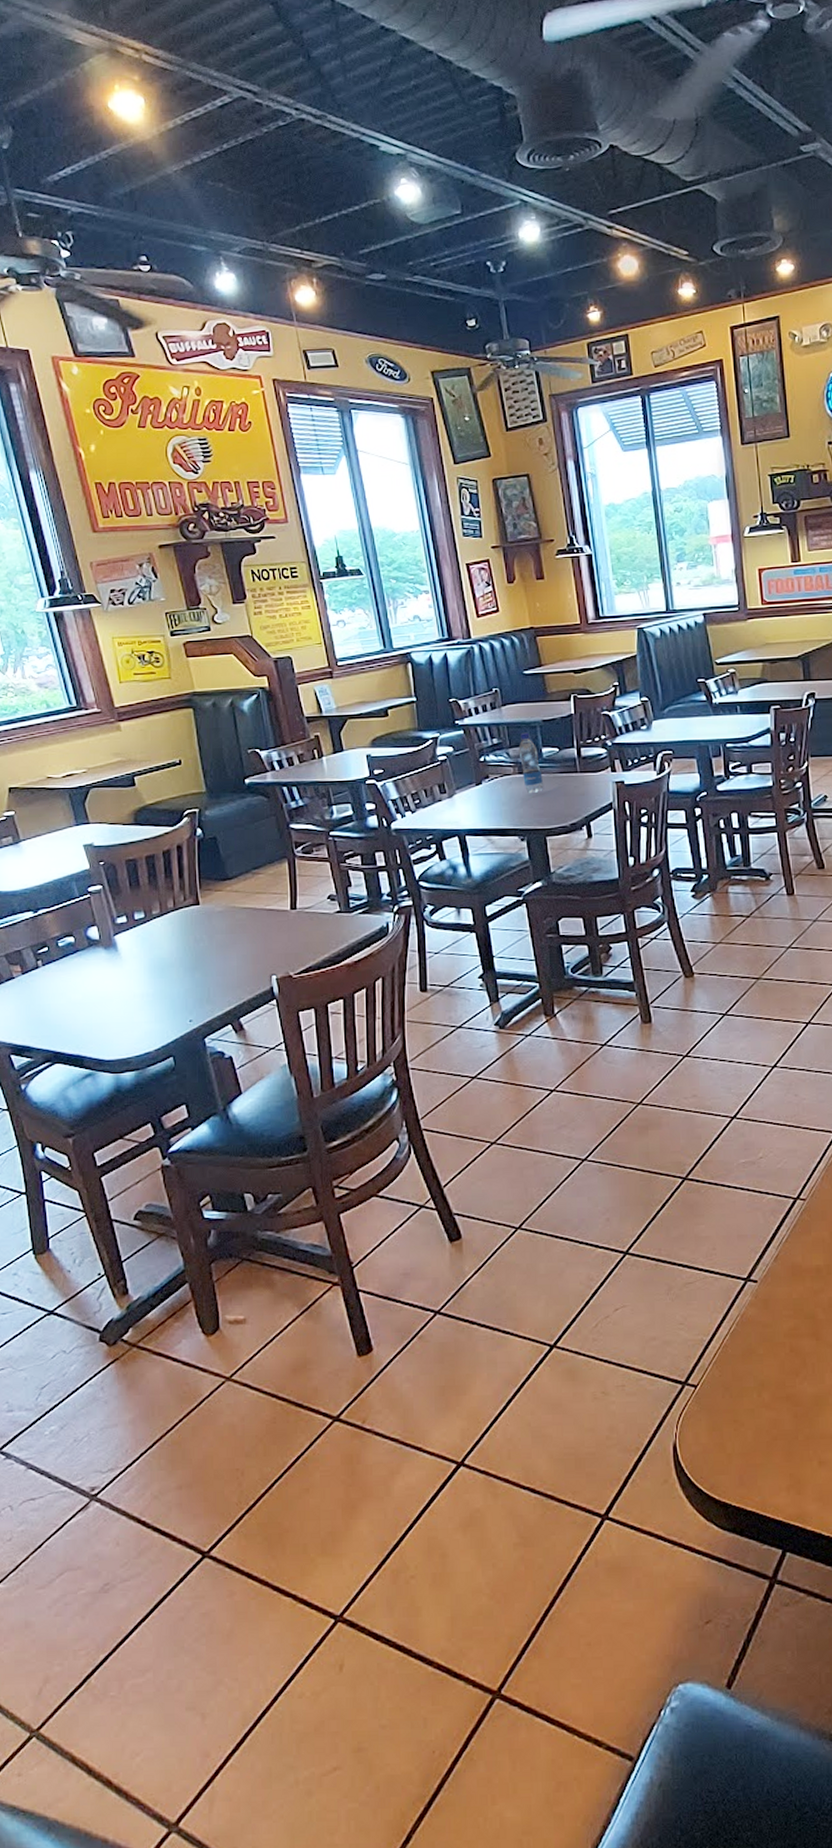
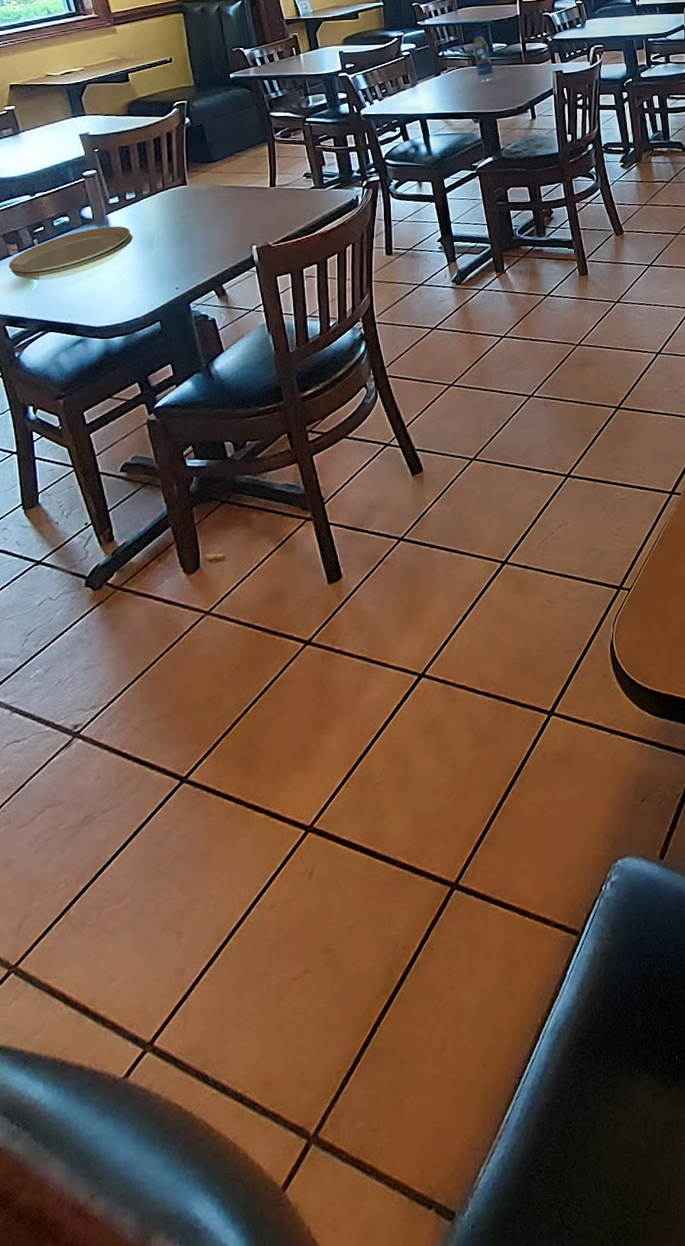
plate: none [12,948,143,1007] -> present [8,226,134,281]

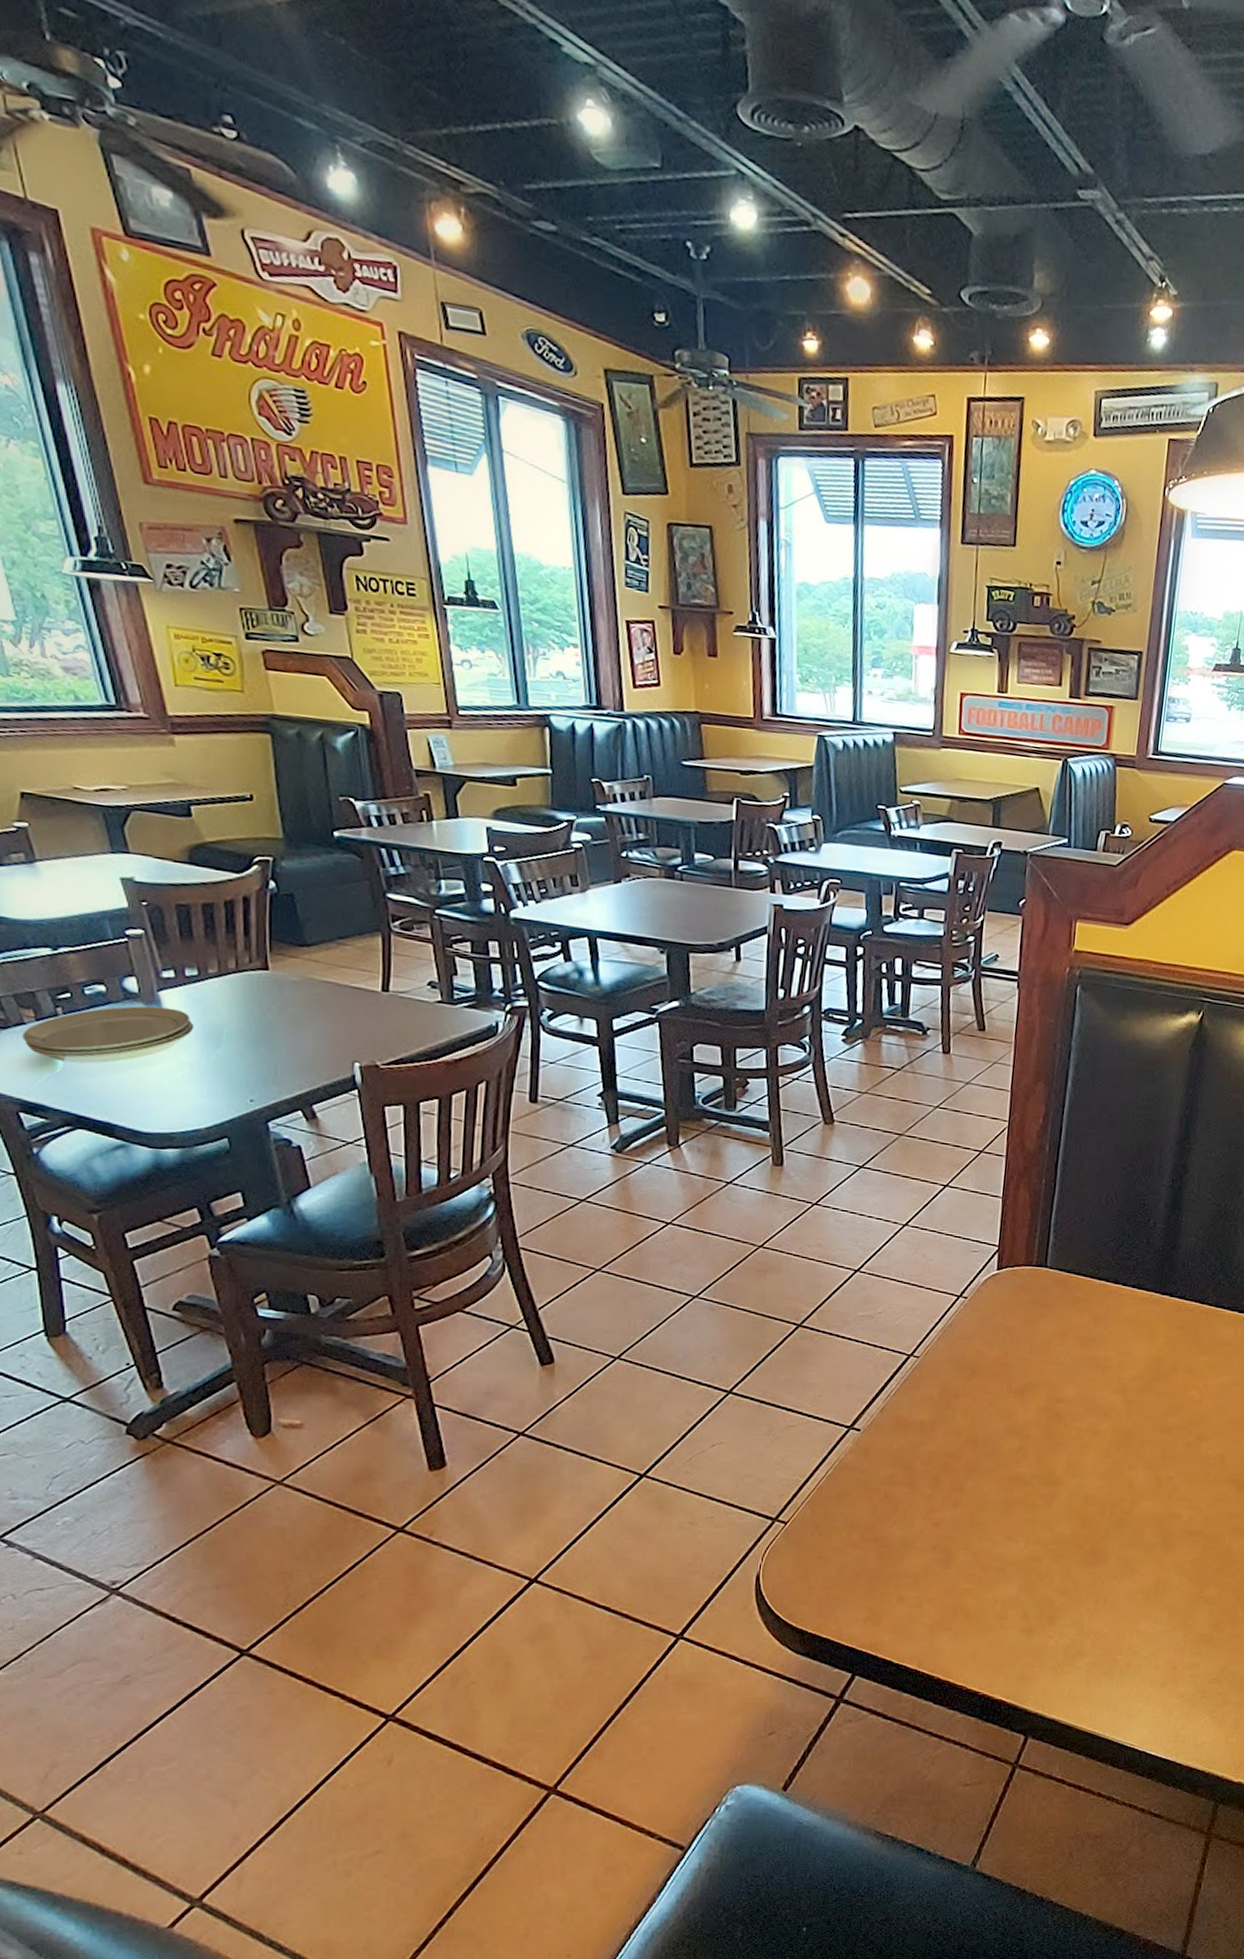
bottle: present [472,31,495,83] -> none [667,832,693,904]

